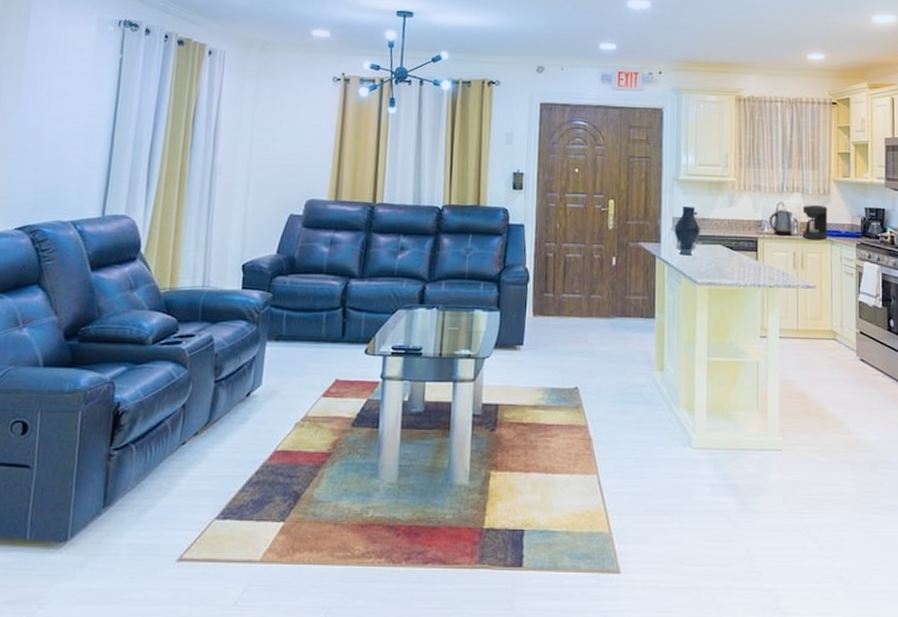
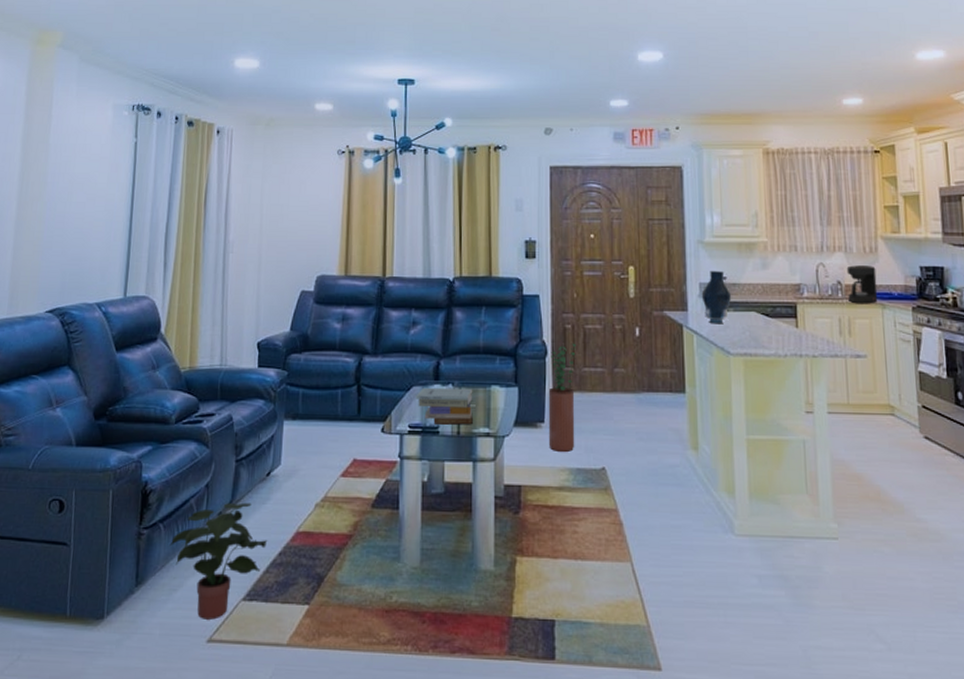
potted plant: none [141,423,245,539] -> present [169,502,268,620]
books: none [400,311,457,347] -> present [416,387,473,425]
vase: none [526,266,557,372] -> present [548,338,576,452]
kettle: present [769,210,792,237] -> none [808,271,836,301]

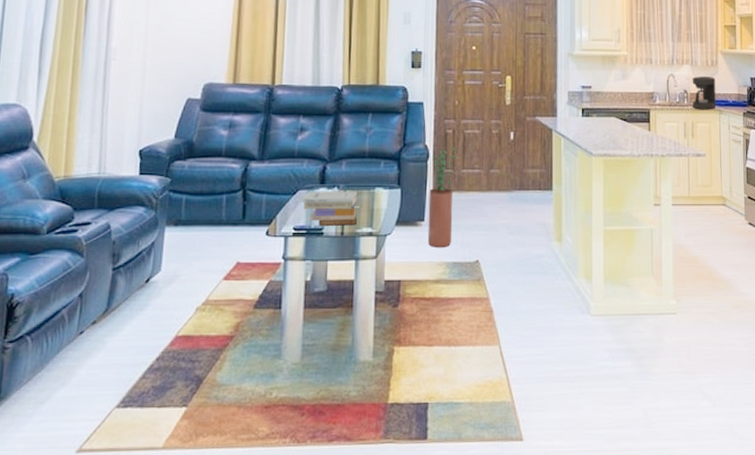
potted plant: present [169,502,268,620] -> none [37,310,145,430]
vase: present [701,271,732,324] -> none [569,81,596,129]

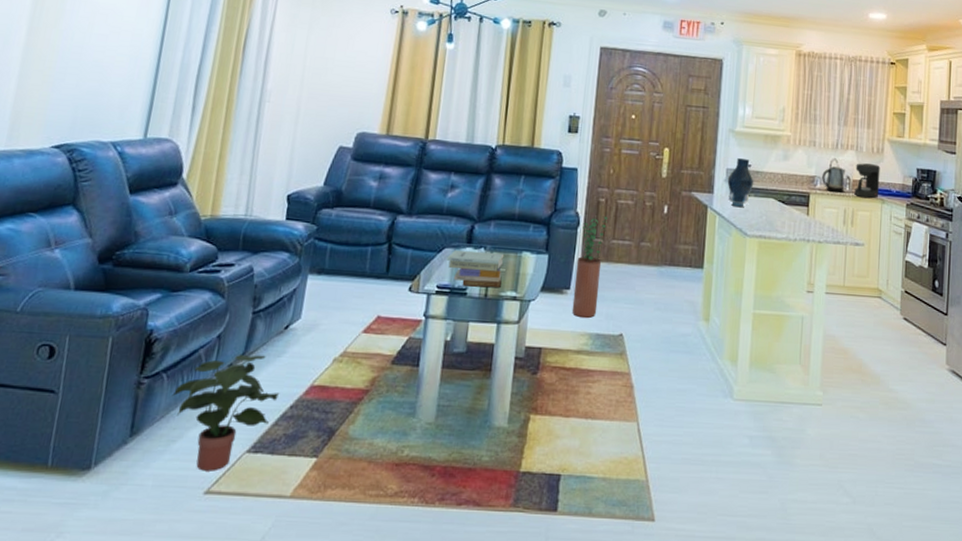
potted plant: none [37,310,145,430] -> present [171,355,280,471]
vase: none [569,81,596,129] -> present [727,158,754,208]
kettle: none [660,82,683,107] -> present [822,166,845,194]

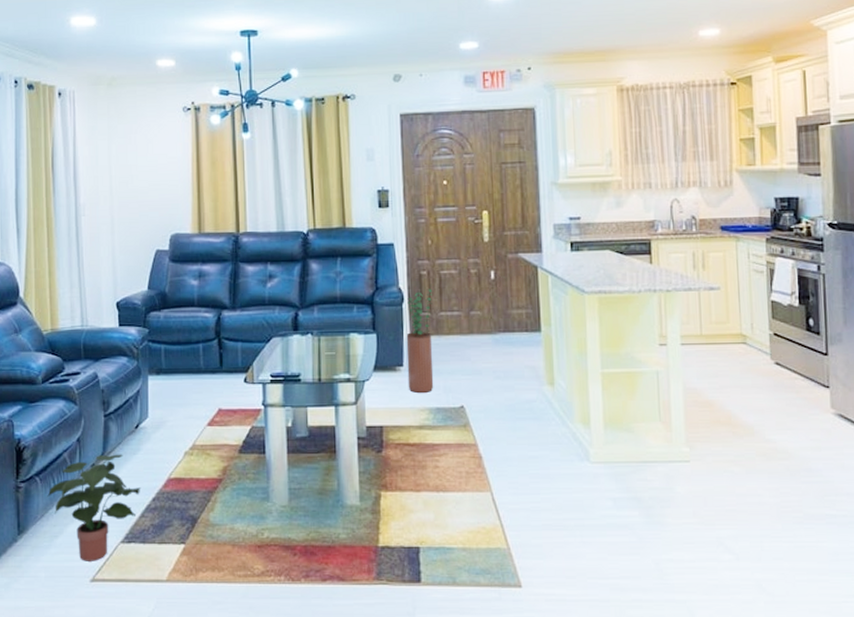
books: present [446,250,505,288] -> none [276,337,333,373]
vase: present [727,158,754,208] -> none [556,212,586,264]
kettle: present [822,166,845,194] -> none [663,207,690,236]
coffee maker: present [854,163,880,199] -> none [701,199,732,238]

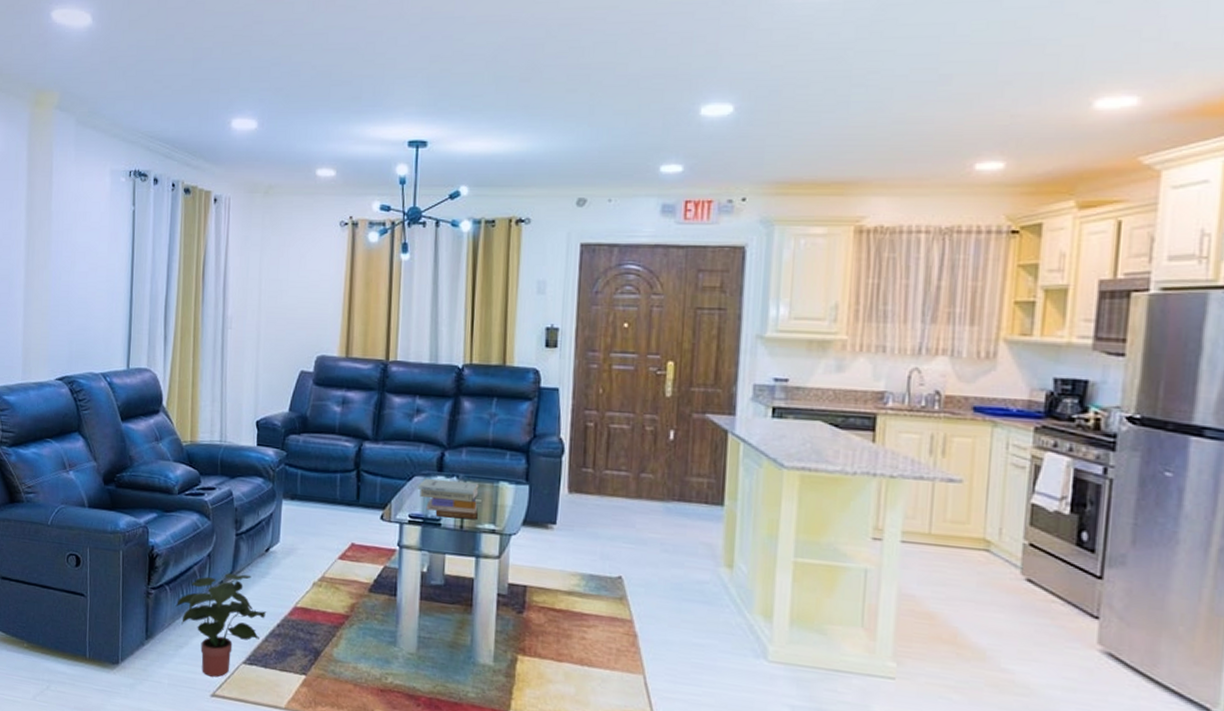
books: none [276,337,333,373] -> present [417,479,479,520]
vase: present [406,283,434,393] -> none [559,437,598,557]

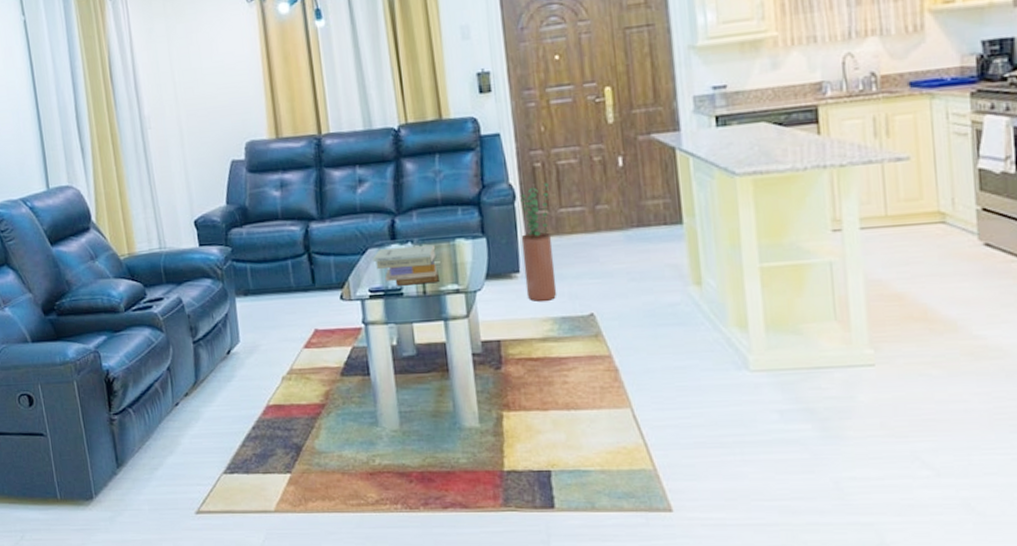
potted plant: present [175,573,267,677] -> none [142,381,239,493]
vase: none [559,437,598,557] -> present [520,176,557,301]

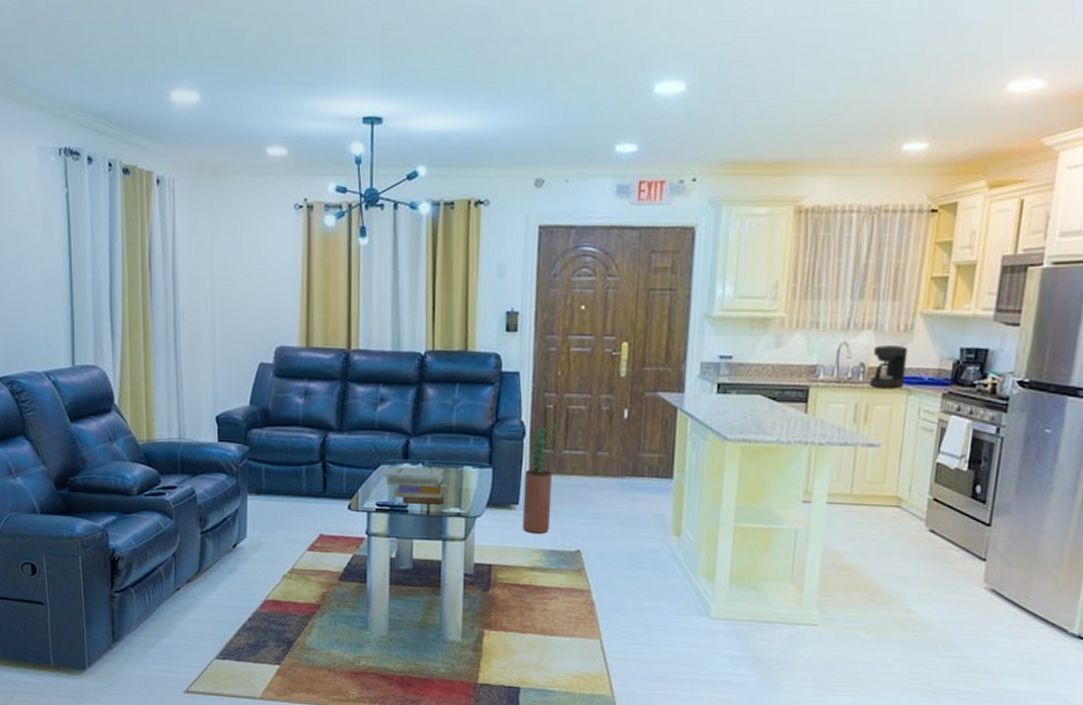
coffee maker: none [882,48,925,97] -> present [870,345,908,389]

